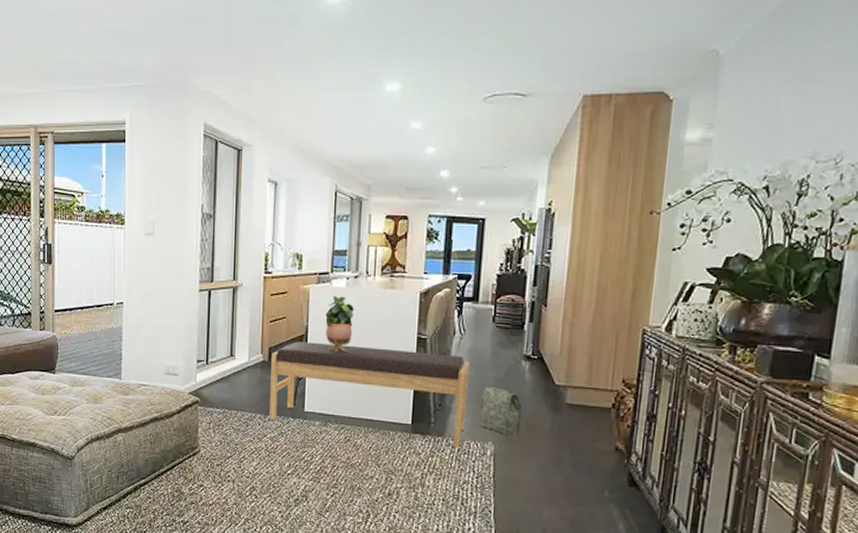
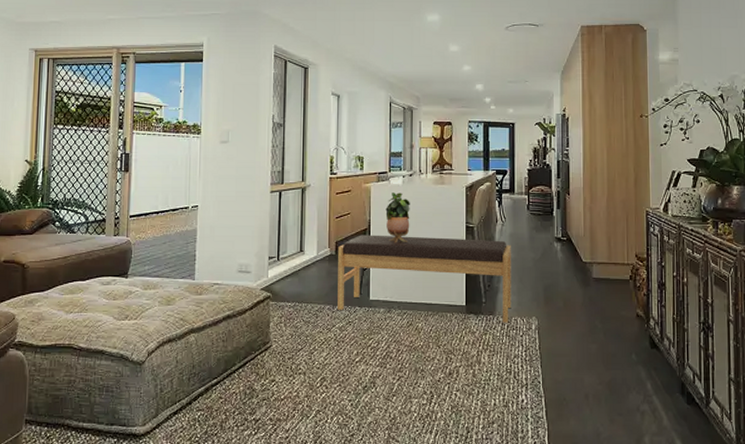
bag: present [478,386,522,436] -> none [523,266,558,310]

